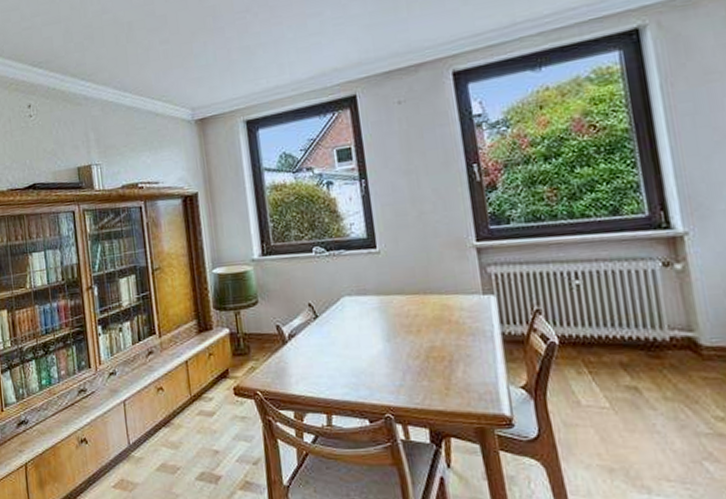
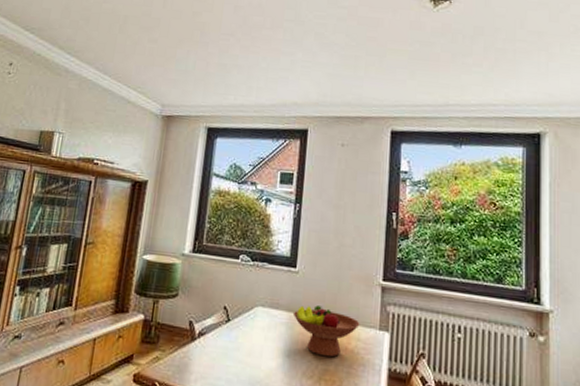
fruit bowl: none [383,282,460,334] -> present [292,305,360,358]

